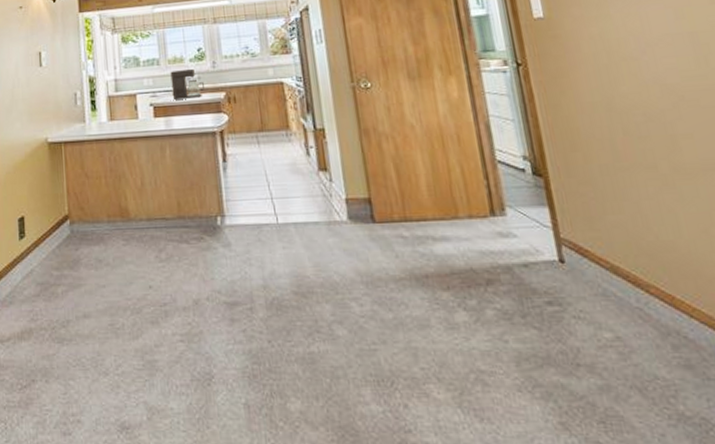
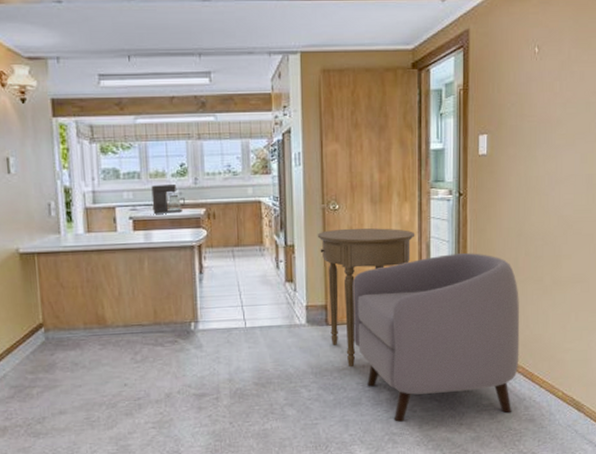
side table: none [349,106,469,276] -> present [317,227,415,367]
armchair: none [398,133,652,355] -> present [352,253,520,422]

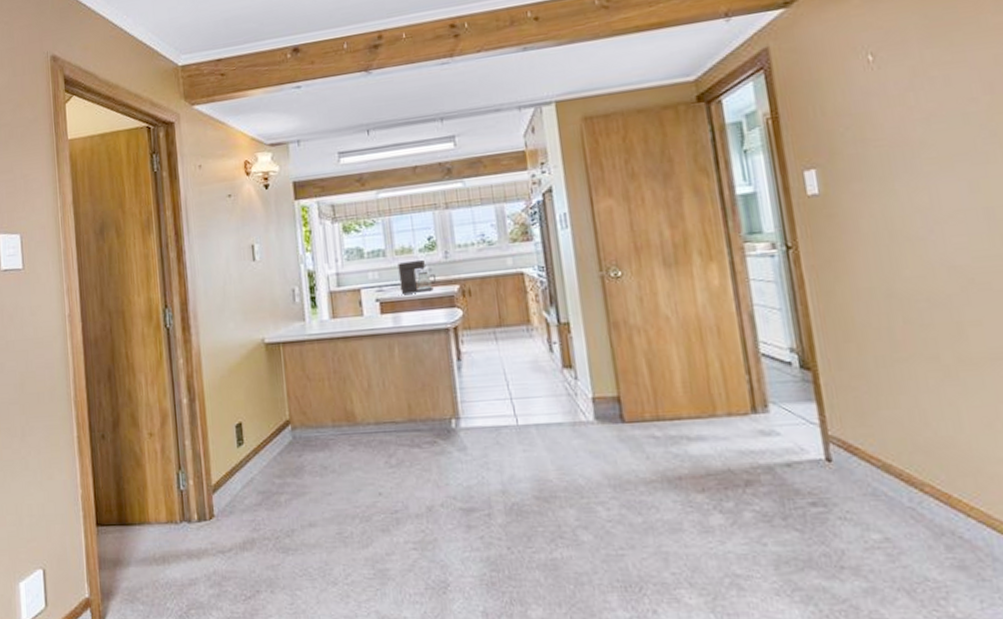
side table: present [317,227,415,367] -> none [597,296,731,478]
armchair: present [352,253,520,422] -> none [650,323,924,559]

